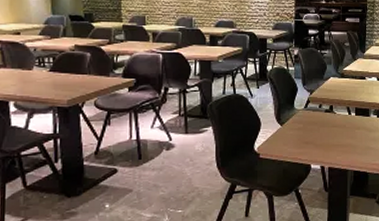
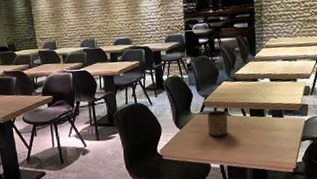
cup: none [311,107,333,135] -> present [207,110,228,137]

